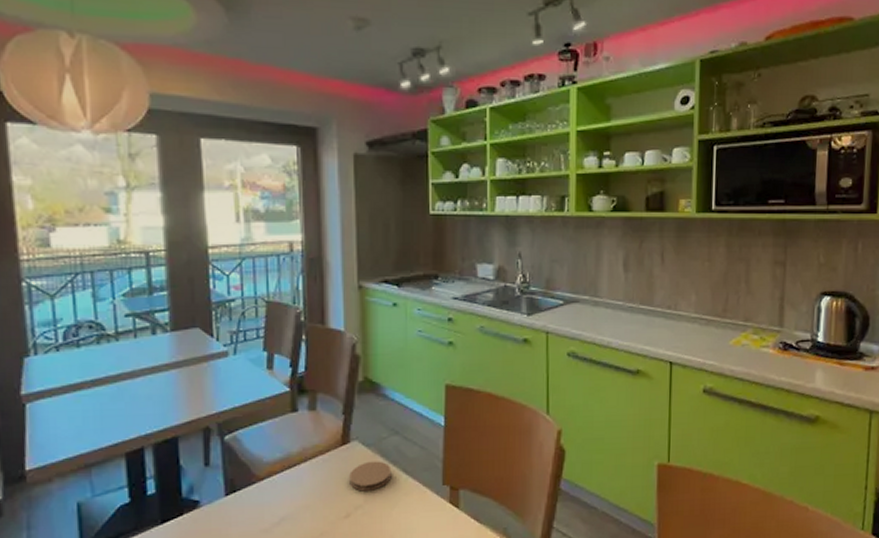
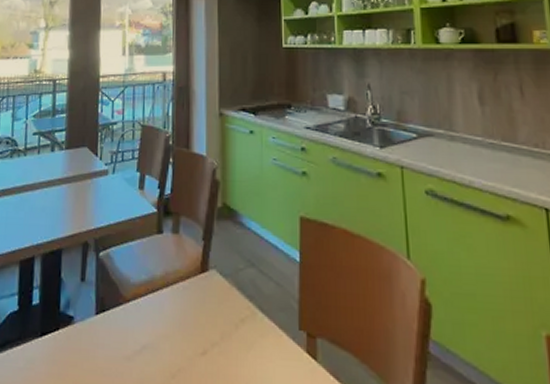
coaster: present [349,461,392,491] -> none [207,293,248,327]

